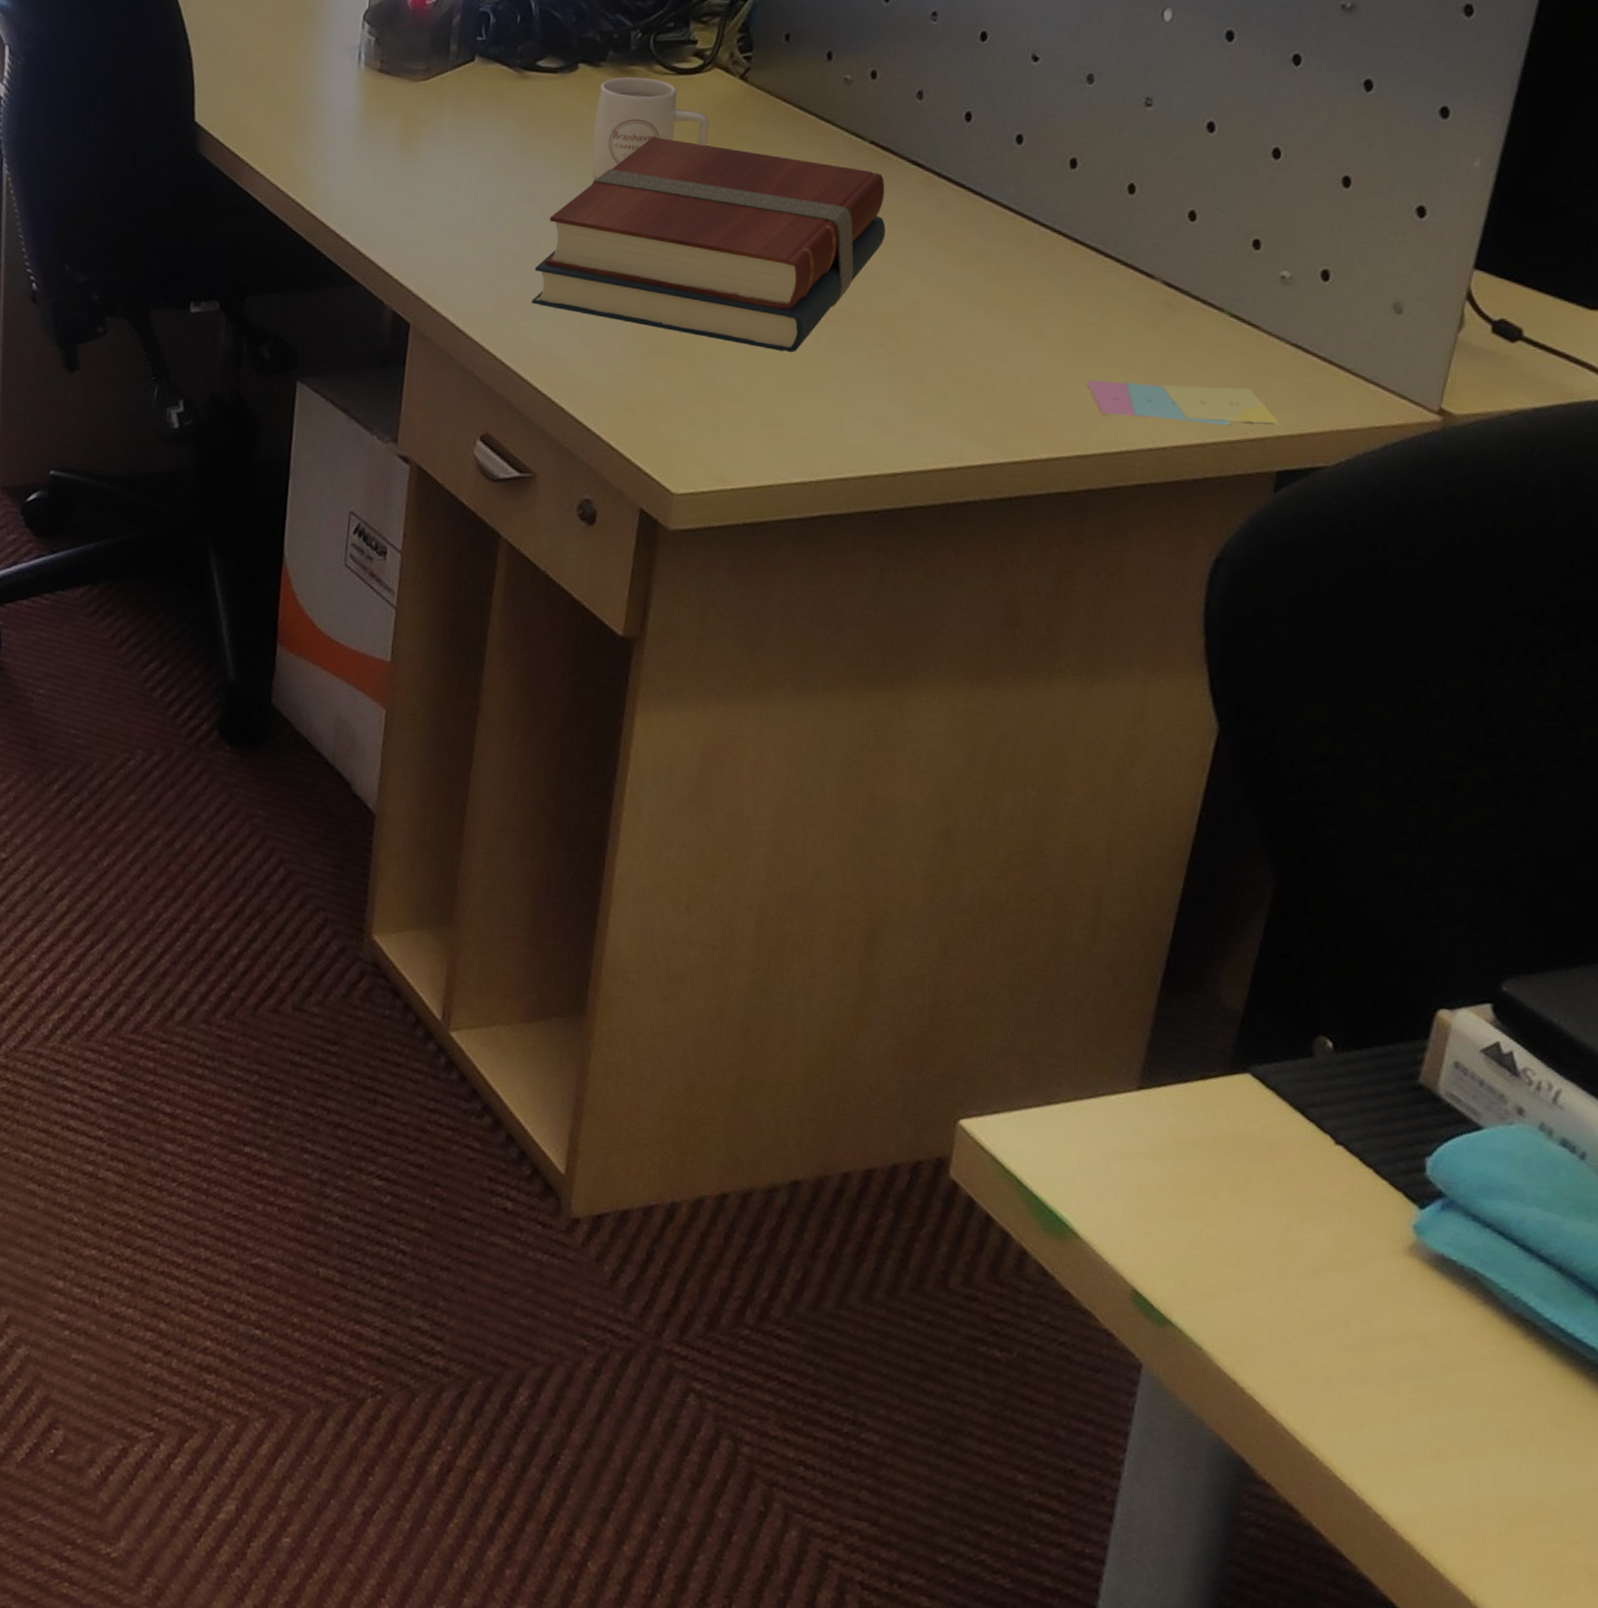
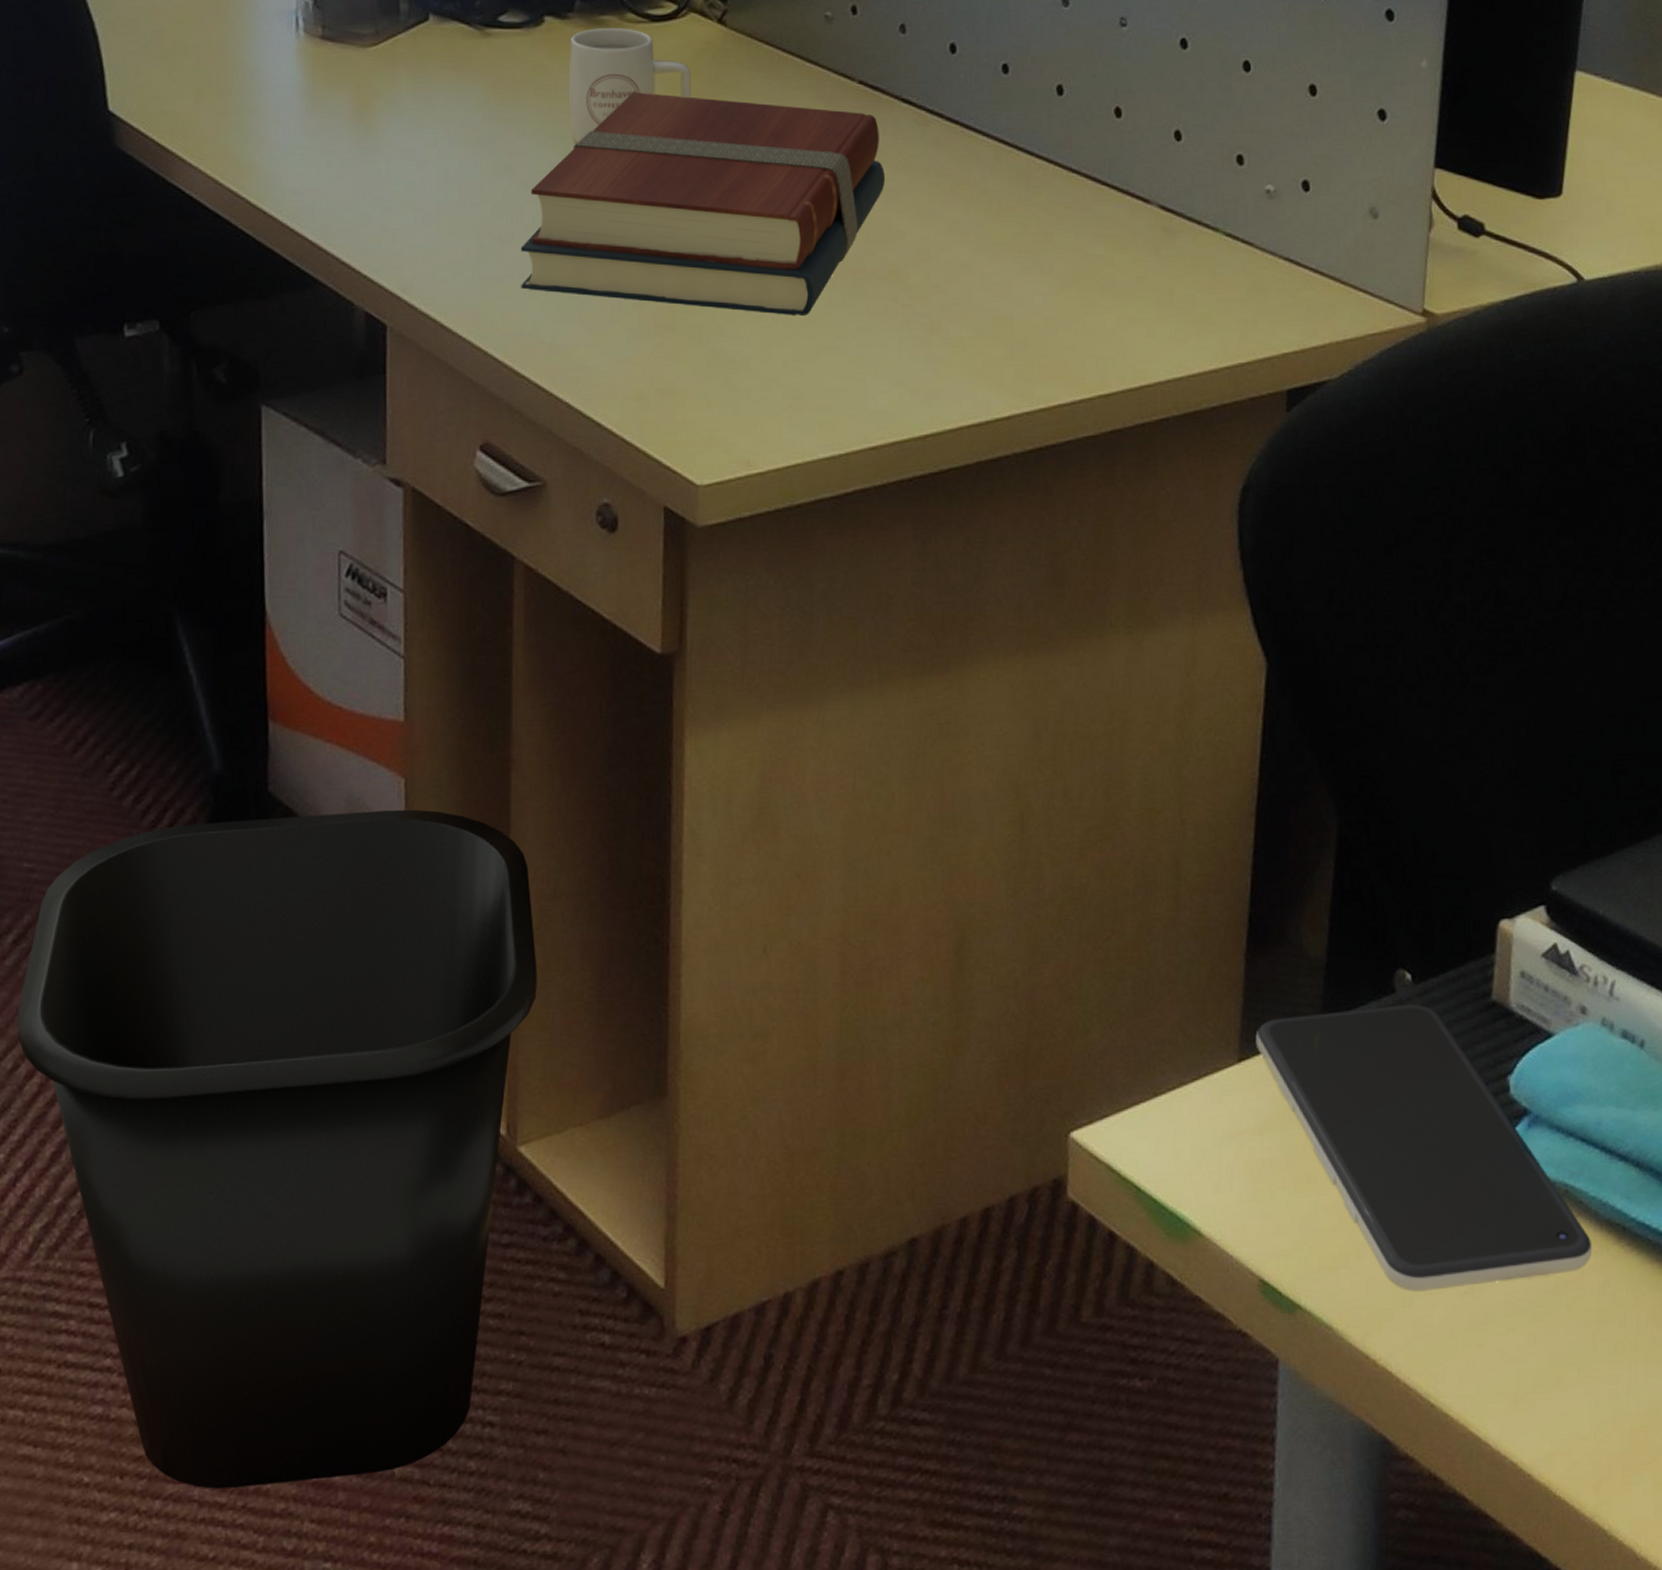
waste bin: none [54,719,485,1270] -> present [17,809,537,1489]
sticky notes: present [1084,380,1280,426] -> none [1098,308,1284,349]
smartphone: none [1158,1057,1497,1355] -> present [1255,1004,1593,1293]

